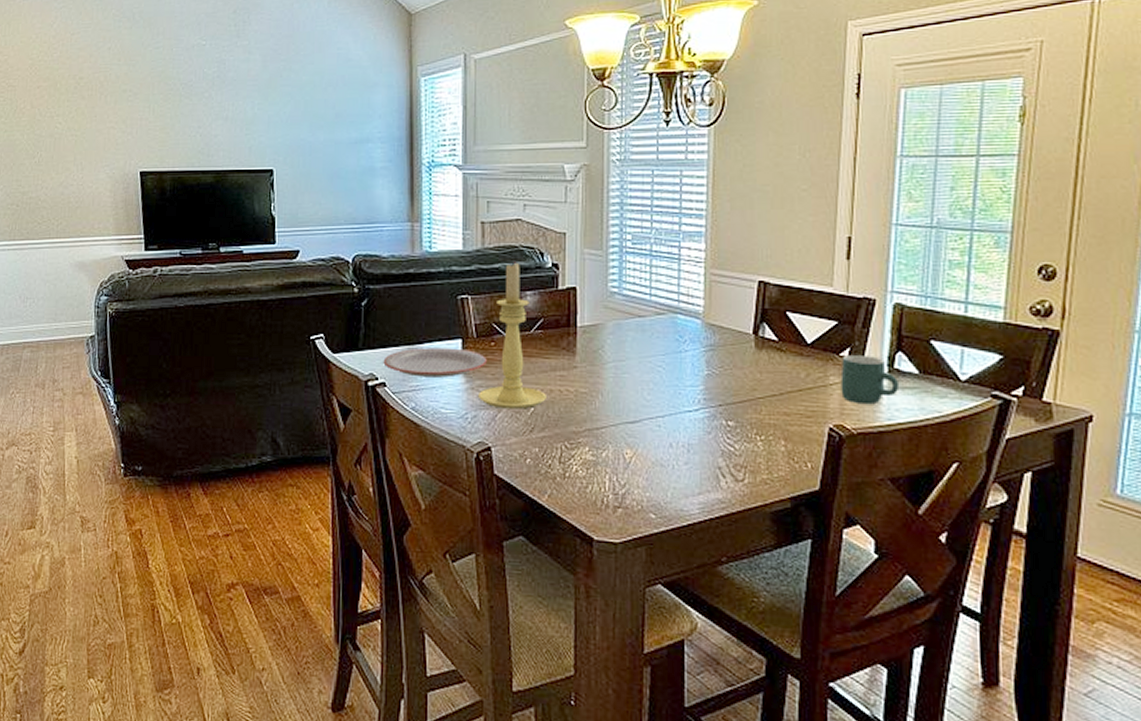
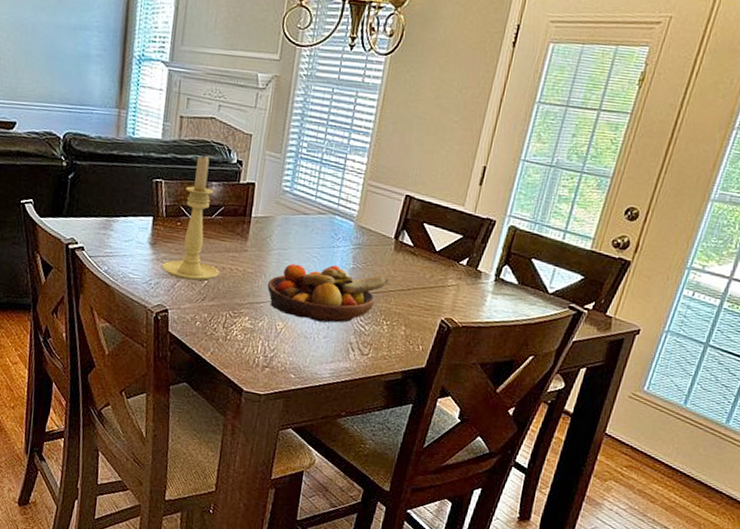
plate: present [383,348,487,378] -> none [83,220,173,248]
fruit bowl: none [606,373,755,445] -> present [267,263,389,323]
mug: present [840,354,900,405] -> none [455,263,502,305]

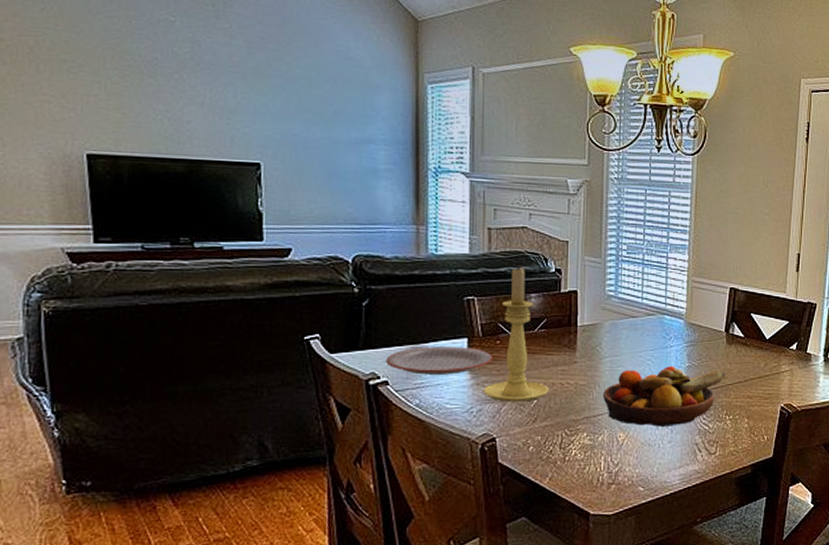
plate: none [83,220,173,248] -> present [386,347,492,375]

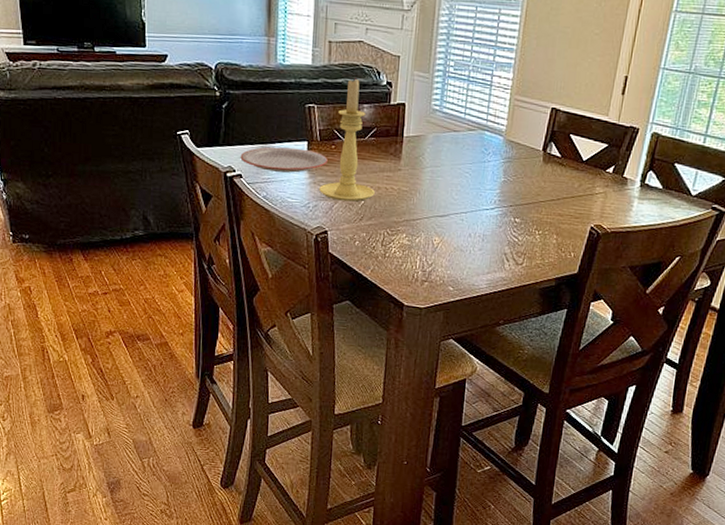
fruit bowl: present [602,365,726,427] -> none [422,179,539,236]

